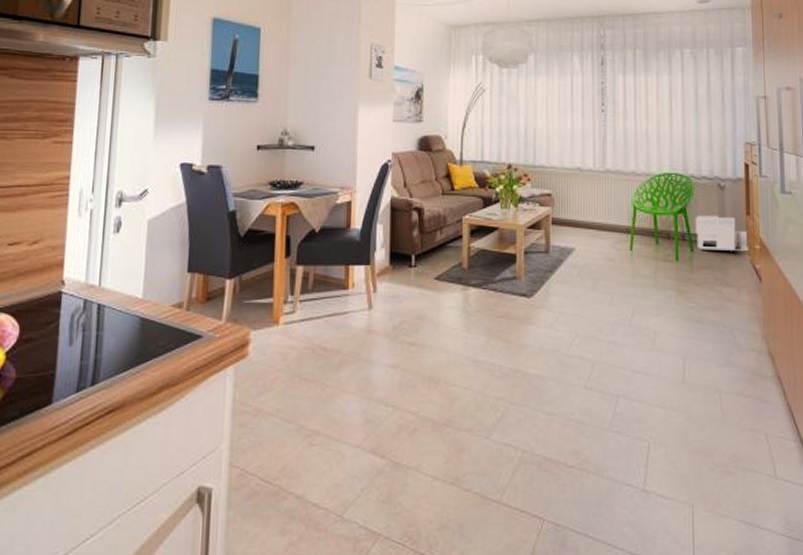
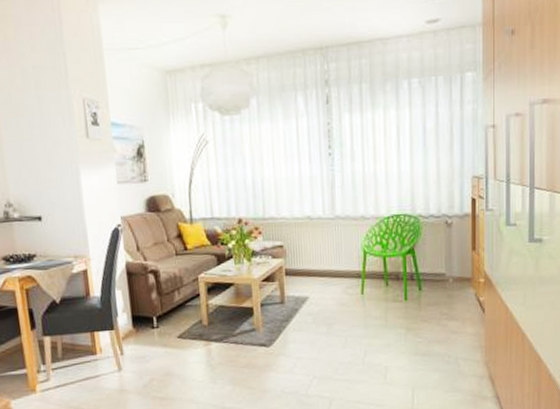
architectural model: present [695,215,748,251] -> none [423,252,473,288]

